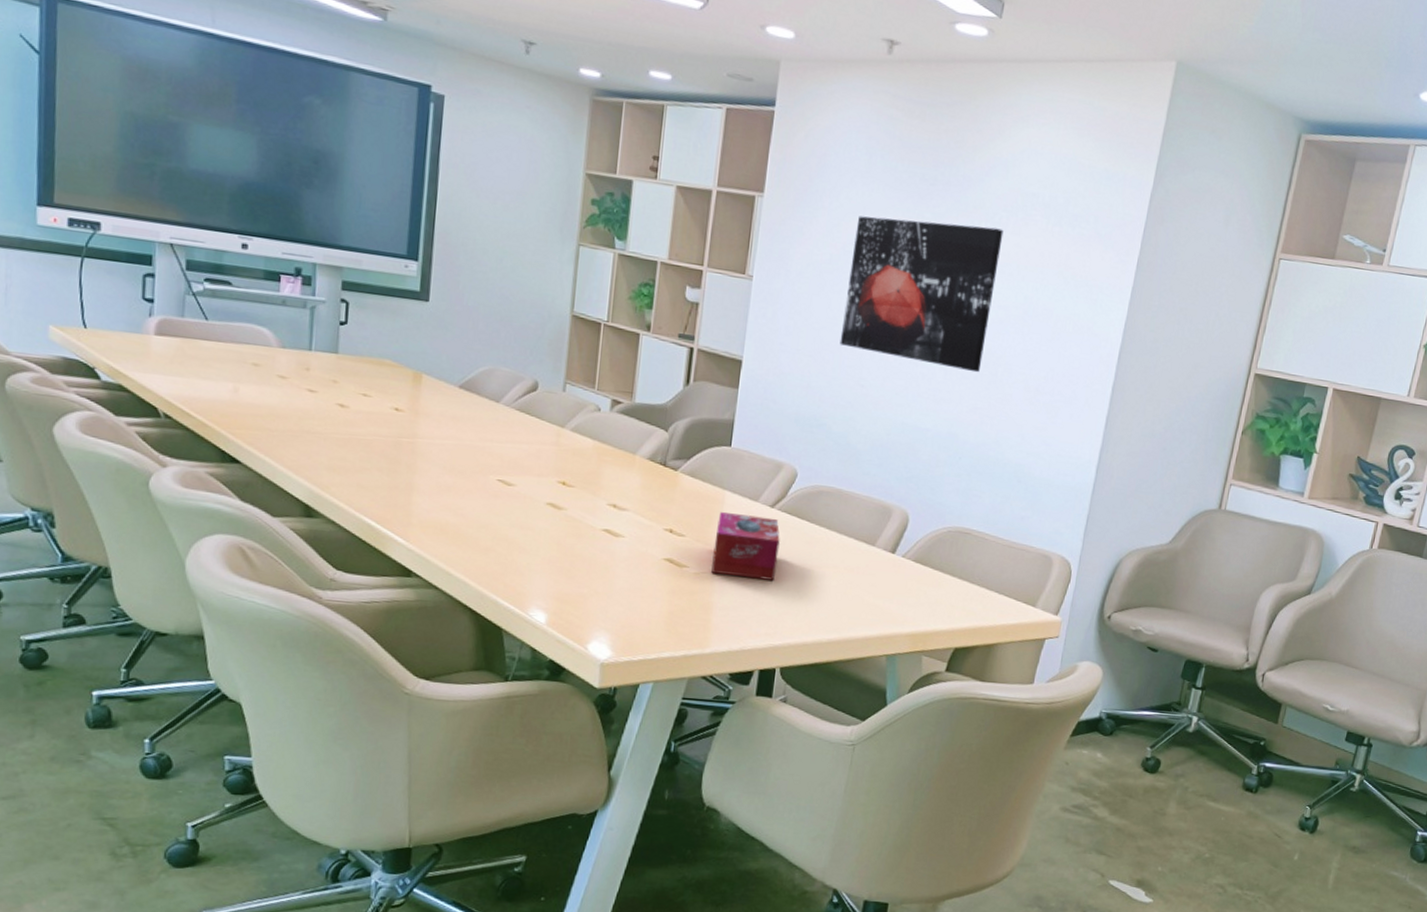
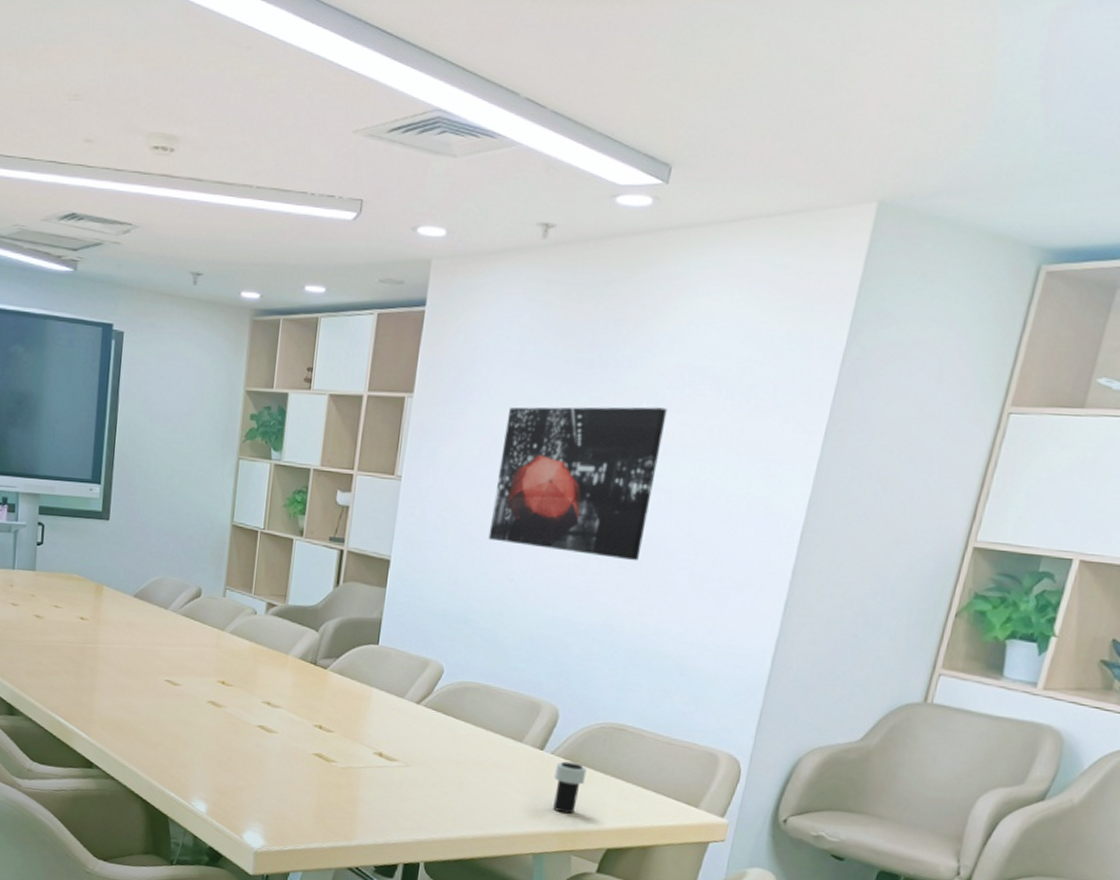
tissue box: present [711,511,780,581] -> none [358,708,426,776]
cup: none [905,564,936,615] -> present [553,761,587,814]

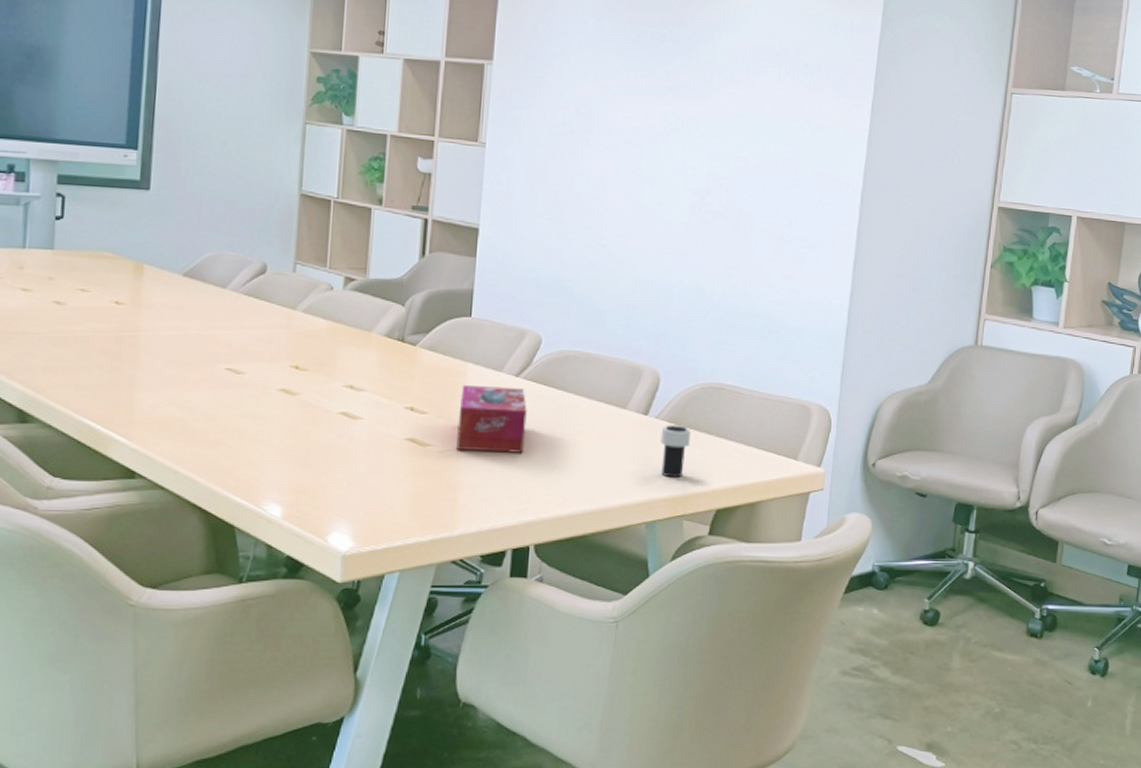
tissue box: none [358,708,426,776] -> present [456,384,527,453]
wall art: present [488,407,668,561] -> none [578,77,737,225]

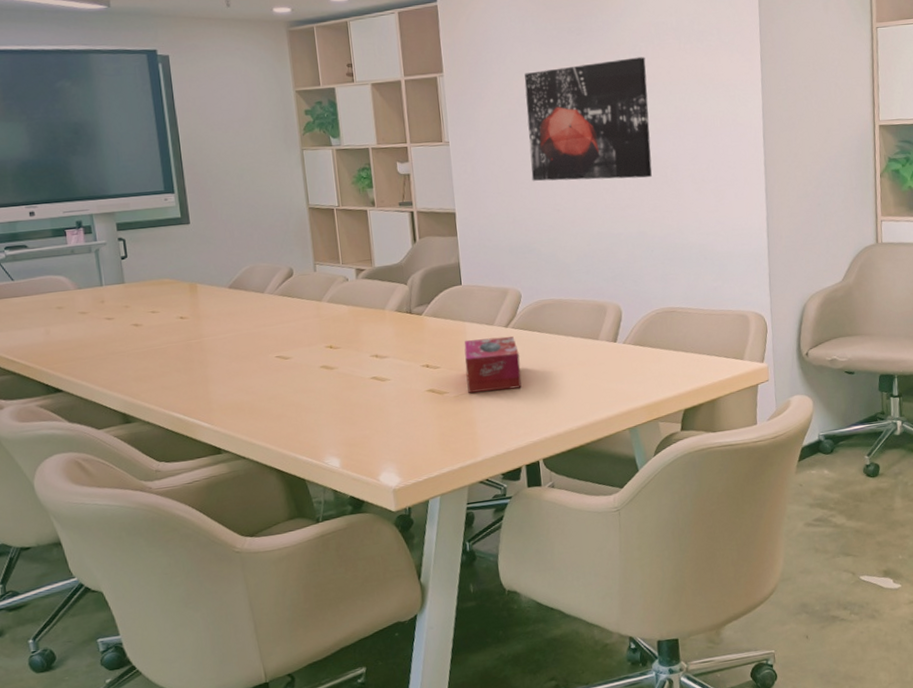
wall art: none [578,77,737,225] -> present [524,57,652,181]
cup: present [660,425,691,478] -> none [629,346,655,390]

